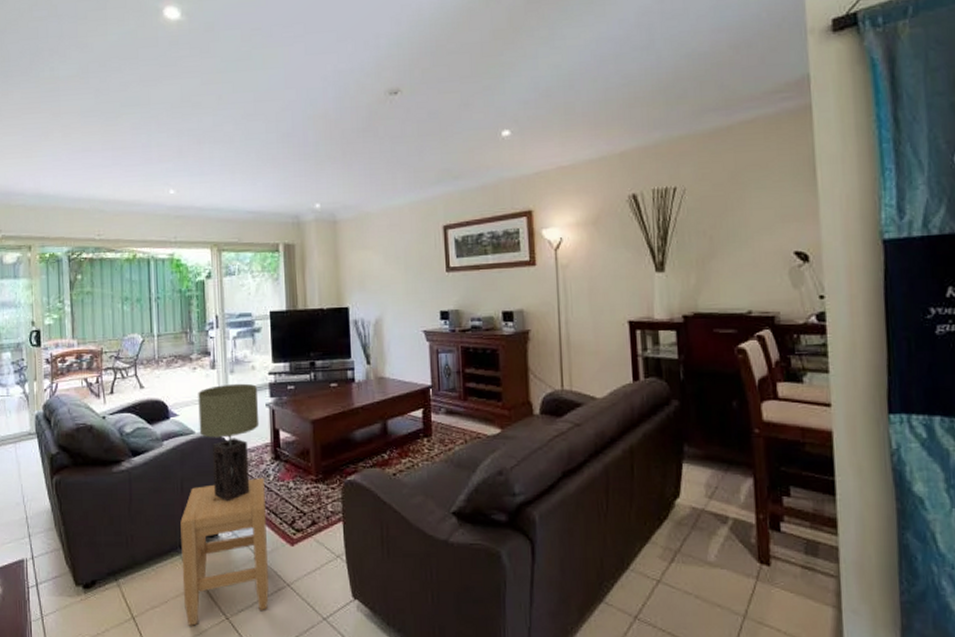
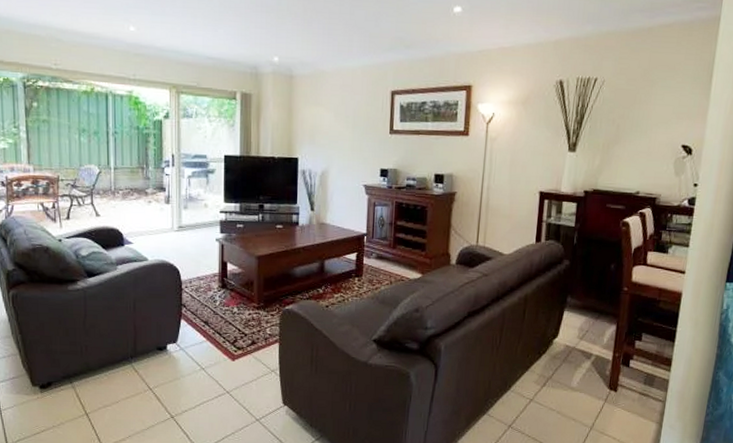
stool: present [180,478,269,626] -> none [132,303,211,422]
table lamp: present [198,383,260,502] -> none [152,218,209,321]

